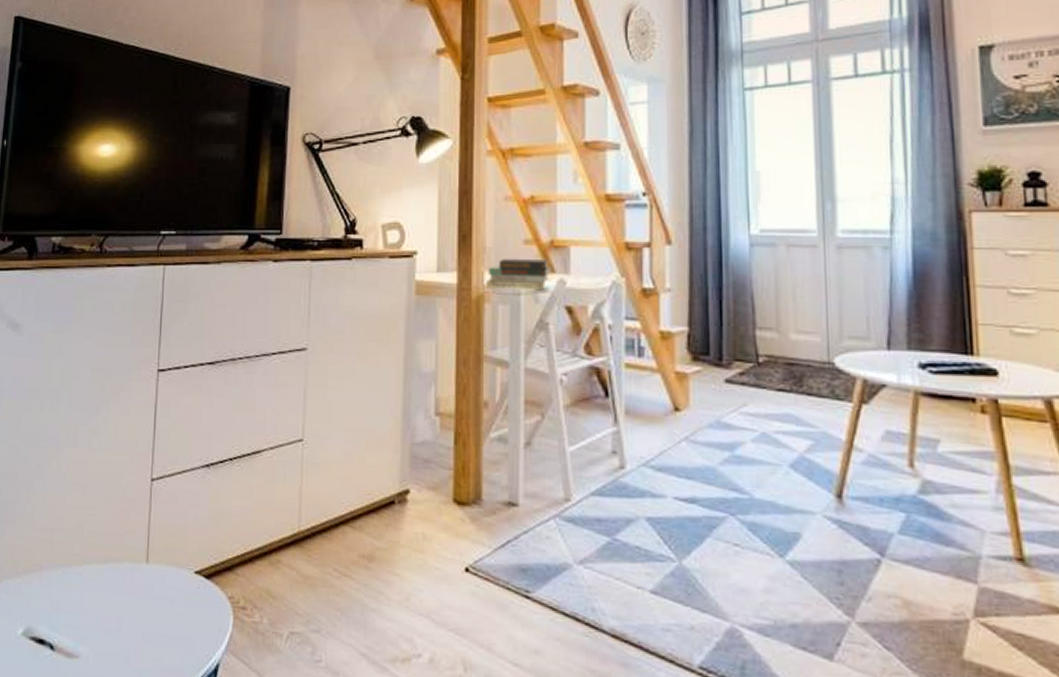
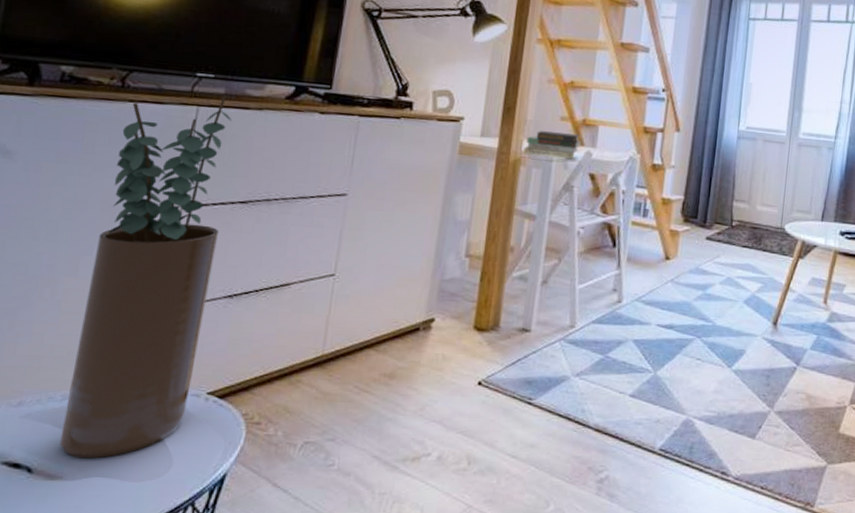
vase: none [74,251,194,639] -> present [59,95,232,459]

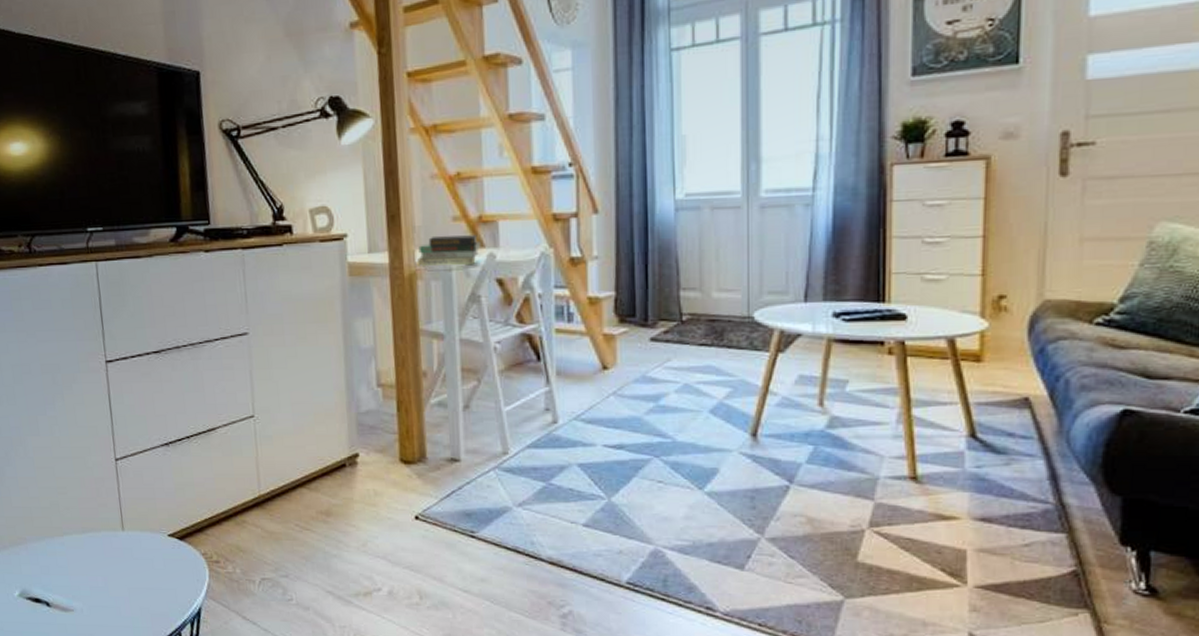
vase: present [59,95,232,459] -> none [40,246,155,595]

